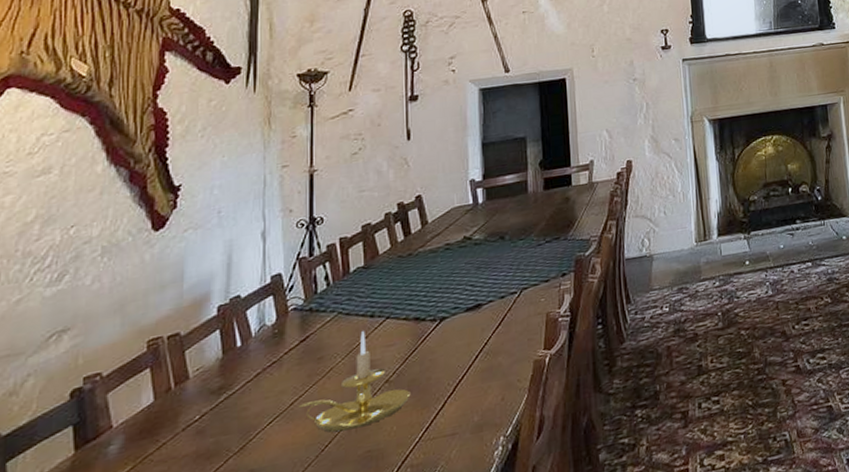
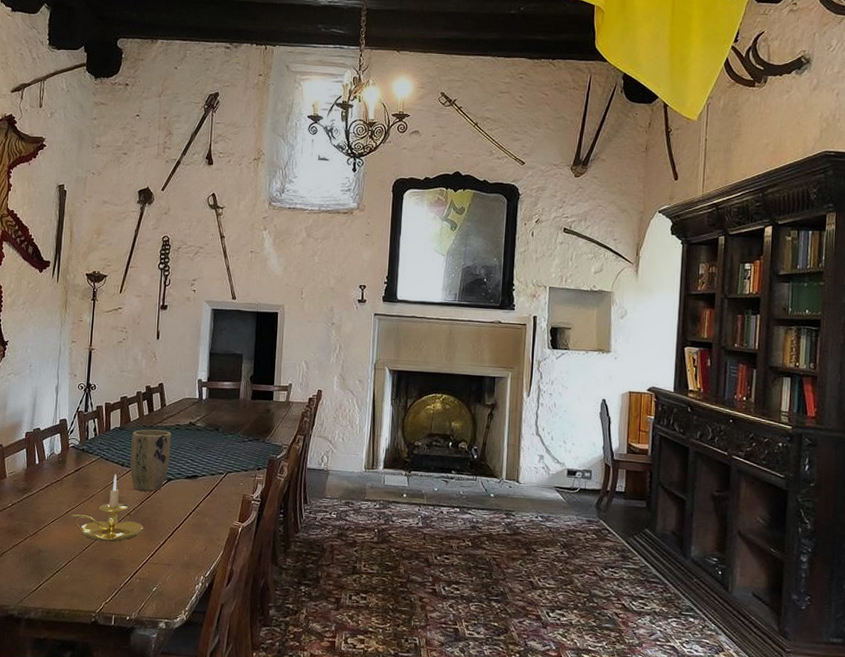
plant pot: none [382,255,441,346] -> present [130,429,172,492]

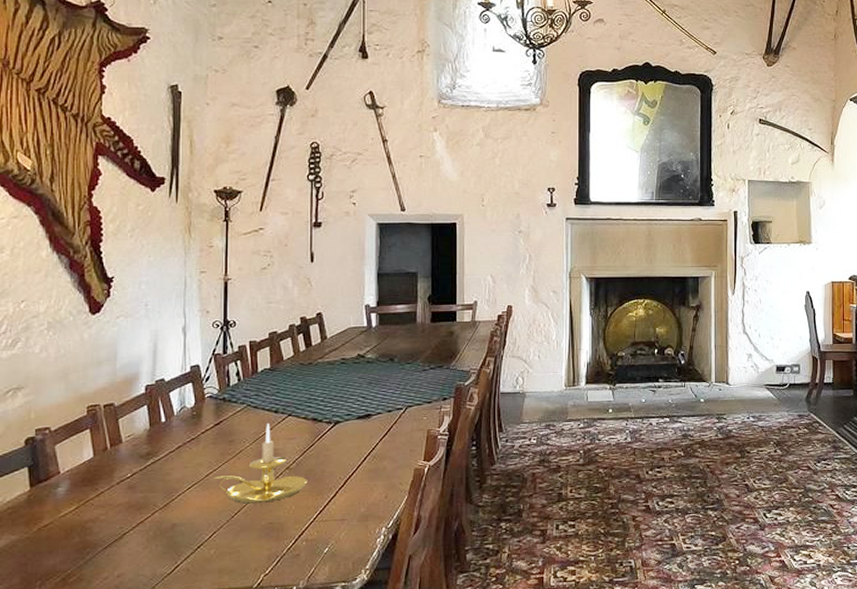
plant pot: present [130,429,172,492] -> none [286,367,337,440]

